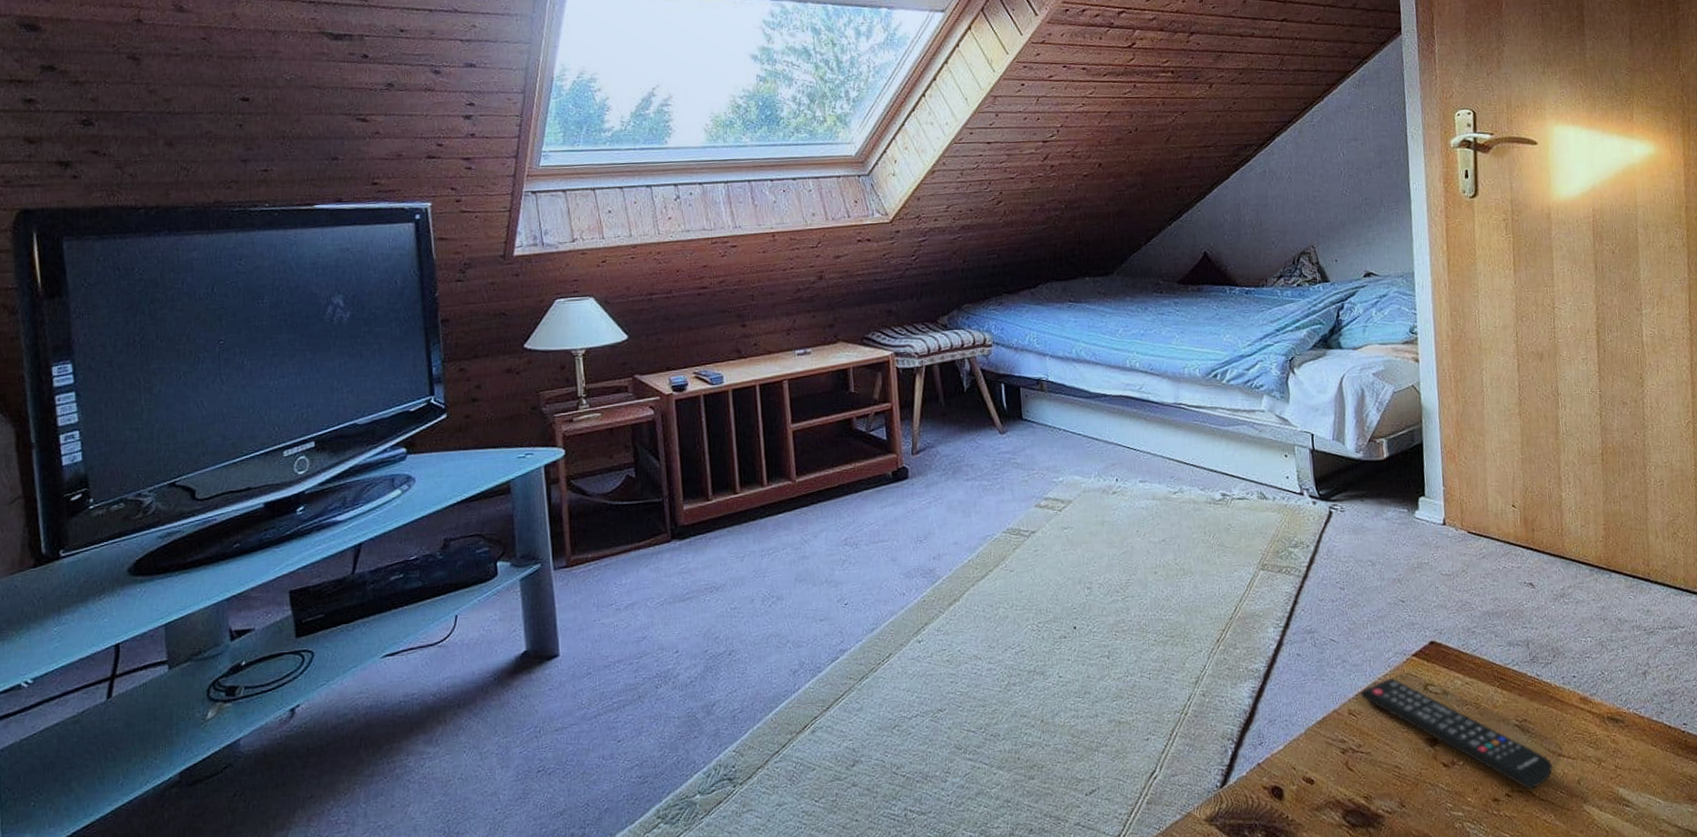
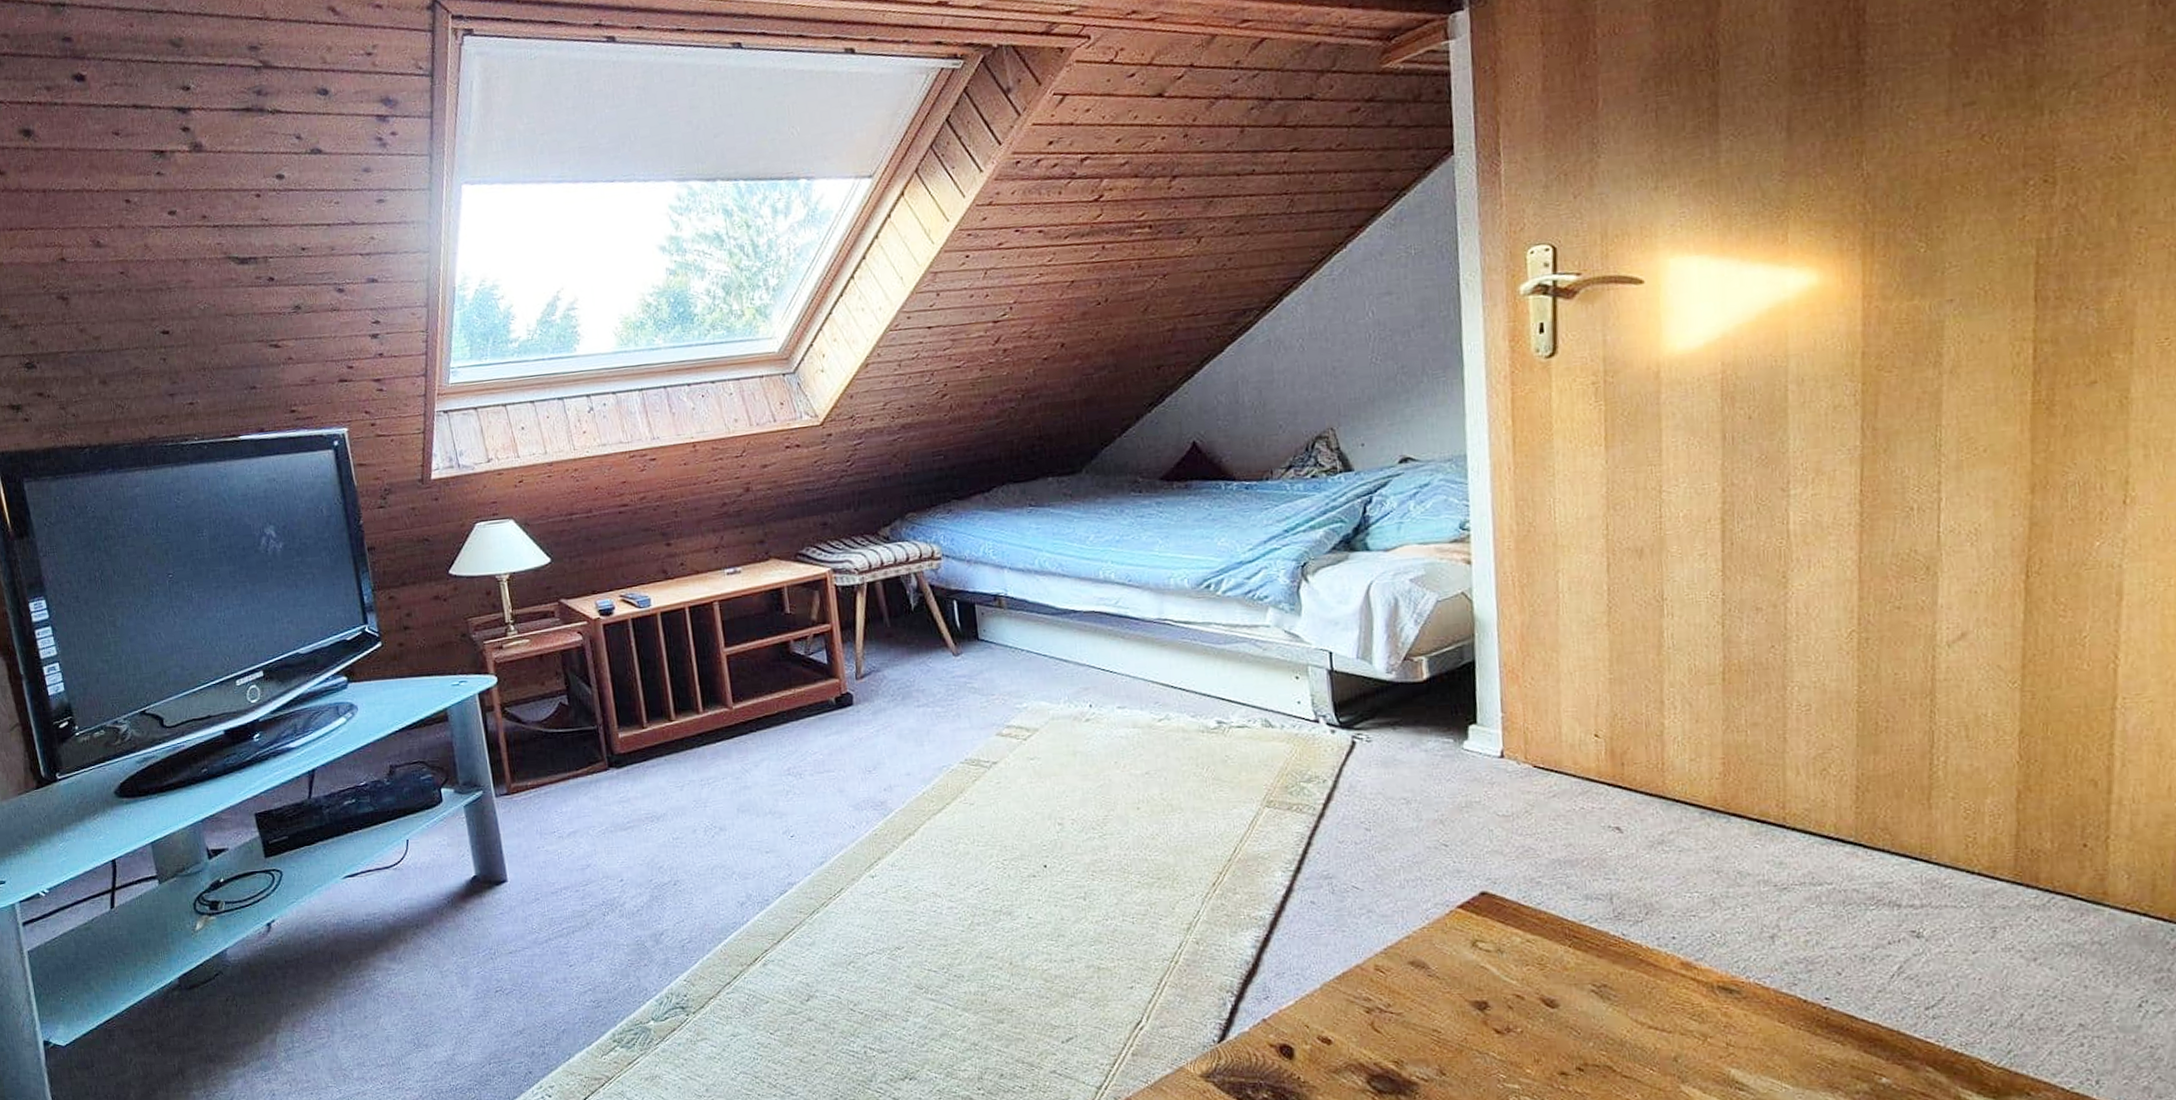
remote control: present [1360,677,1553,790] -> none [1390,931,1640,1065]

